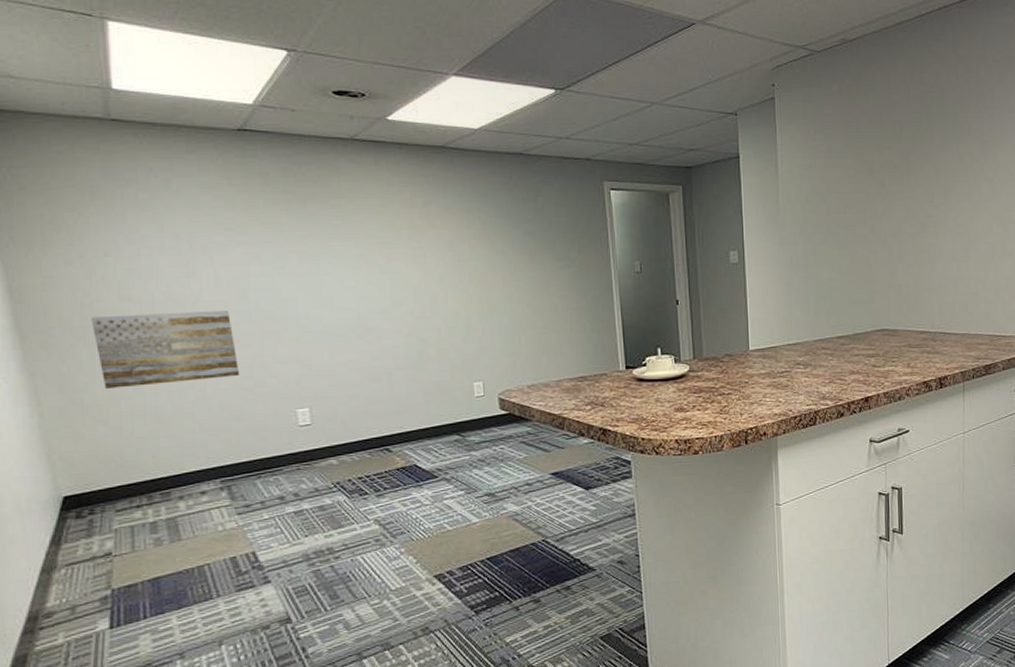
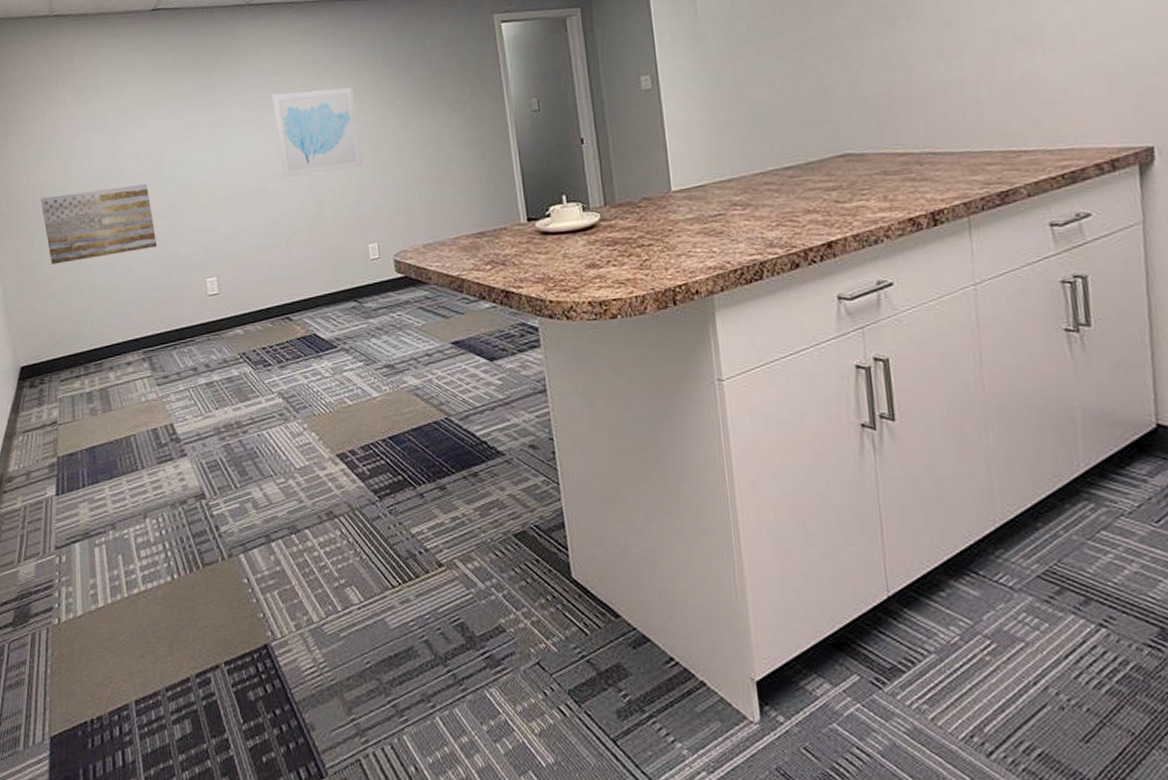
wall art: none [375,232,472,316] -> present [271,87,364,179]

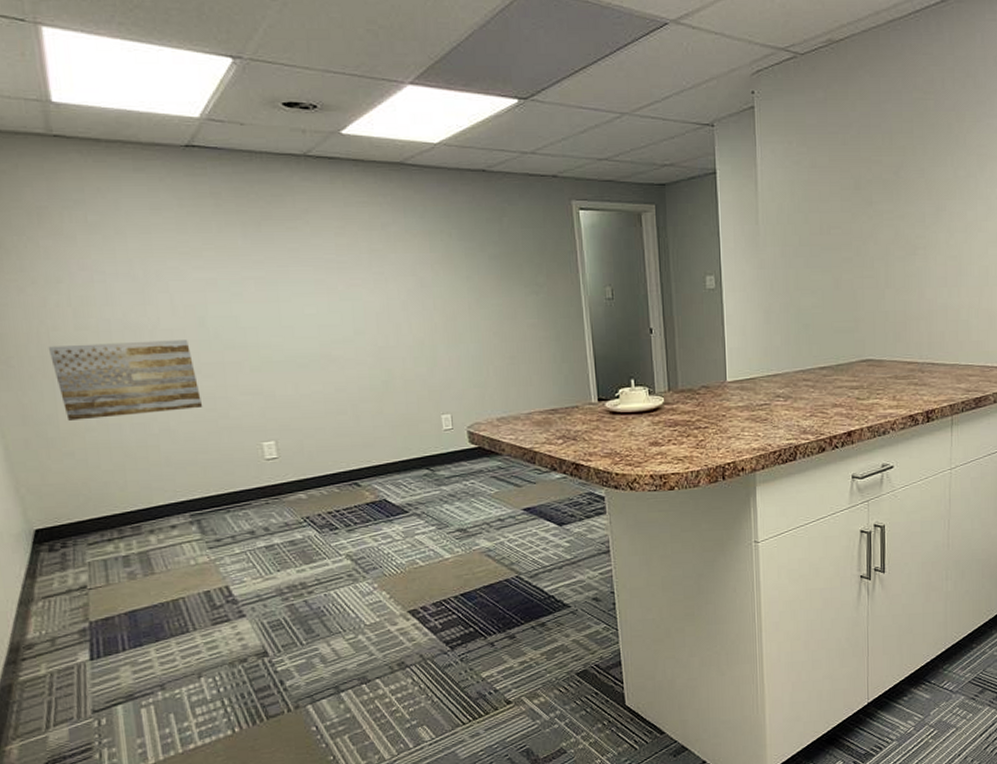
wall art: present [271,87,364,179] -> none [334,256,437,346]

